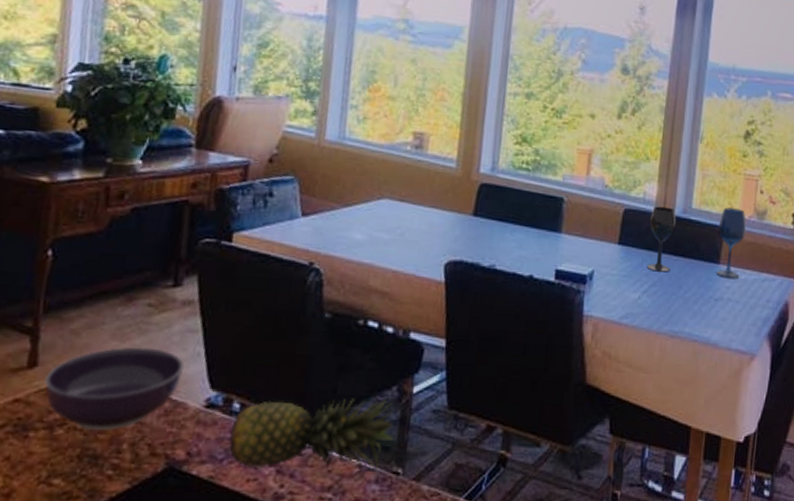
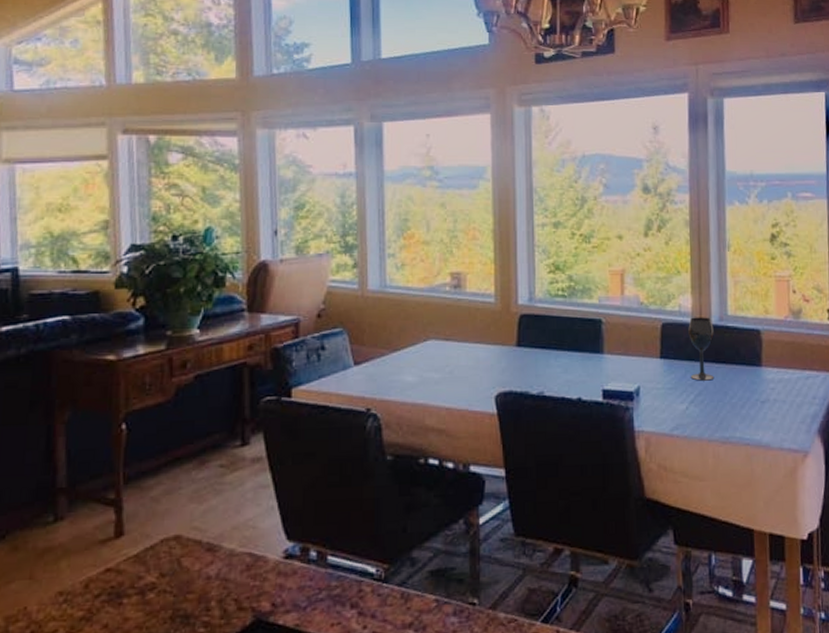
bowl: present [44,346,185,431] -> none [132,506,260,592]
fruit: present [228,398,394,470] -> none [309,533,467,612]
wineglass: present [716,207,746,279] -> none [755,310,783,380]

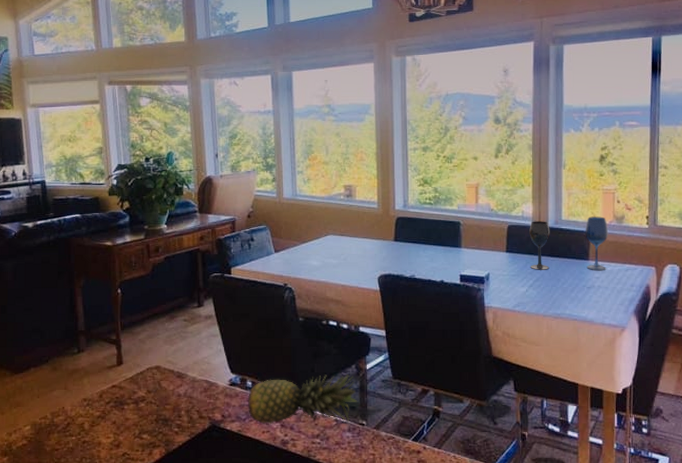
fruit: none [309,533,467,612] -> present [247,374,358,424]
wineglass: none [755,310,783,380] -> present [585,216,608,271]

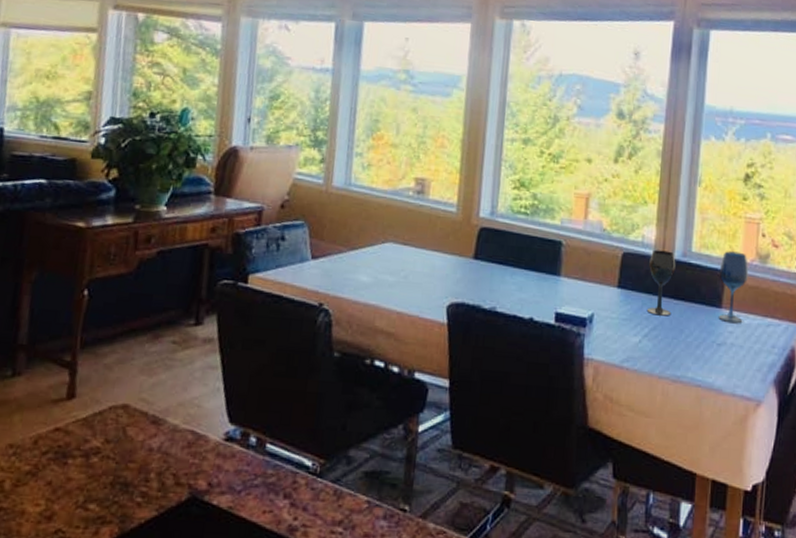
fruit: present [247,374,358,424] -> none [245,435,401,506]

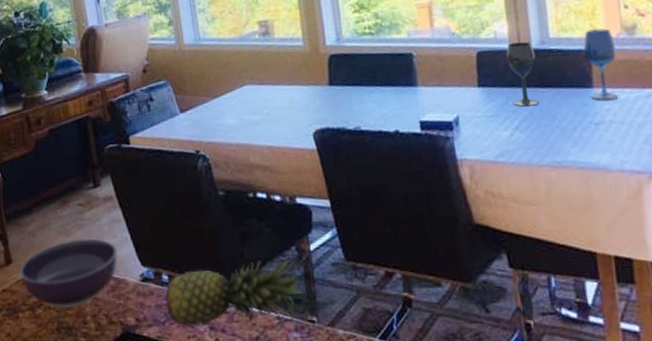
bowl: none [81,381,206,460] -> present [19,238,118,309]
fruit: none [245,435,401,506] -> present [165,259,303,327]

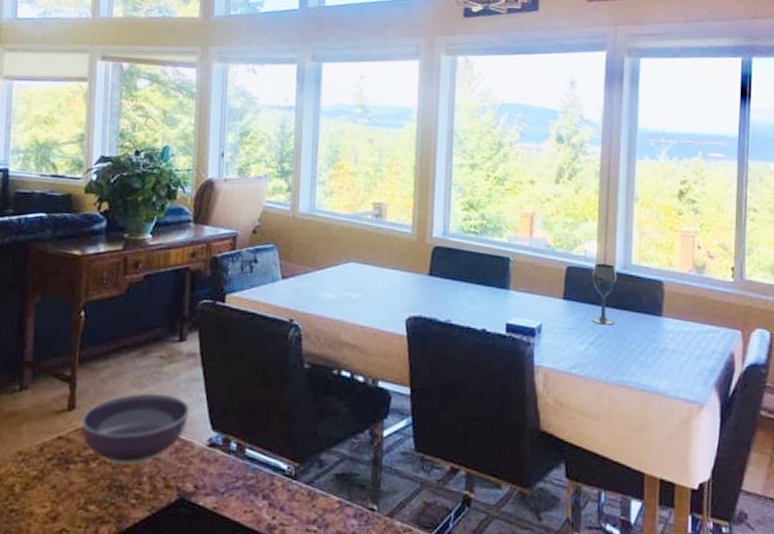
fruit: present [165,259,303,327] -> none [228,440,369,506]
wineglass: present [583,28,619,101] -> none [658,263,686,331]

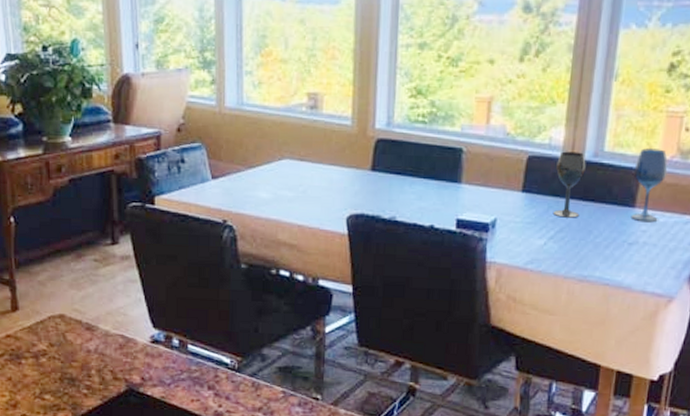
bowl: present [81,392,190,465] -> none [26,294,130,360]
wineglass: none [658,263,686,331] -> present [630,148,668,223]

